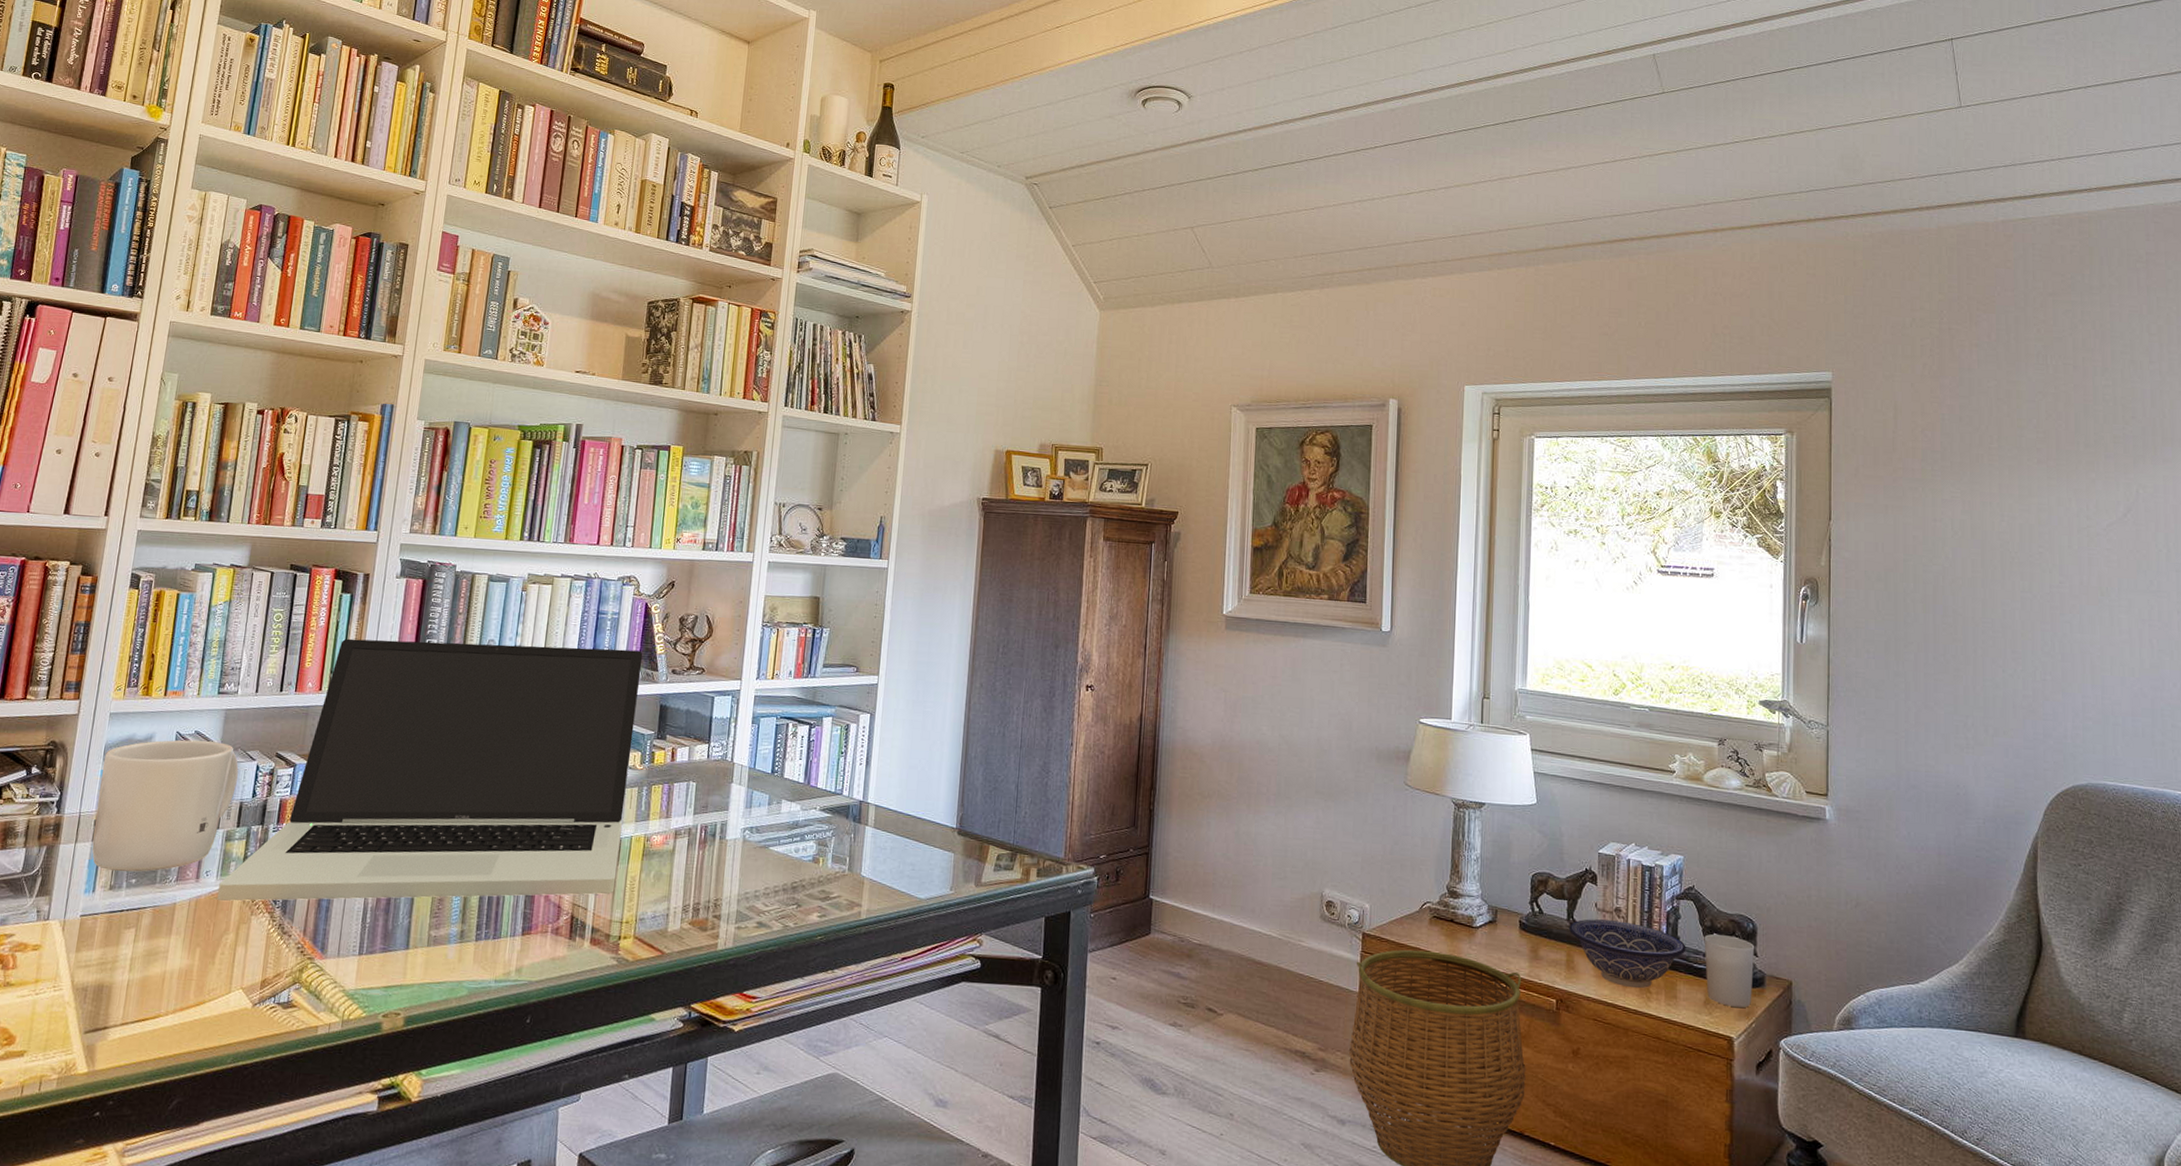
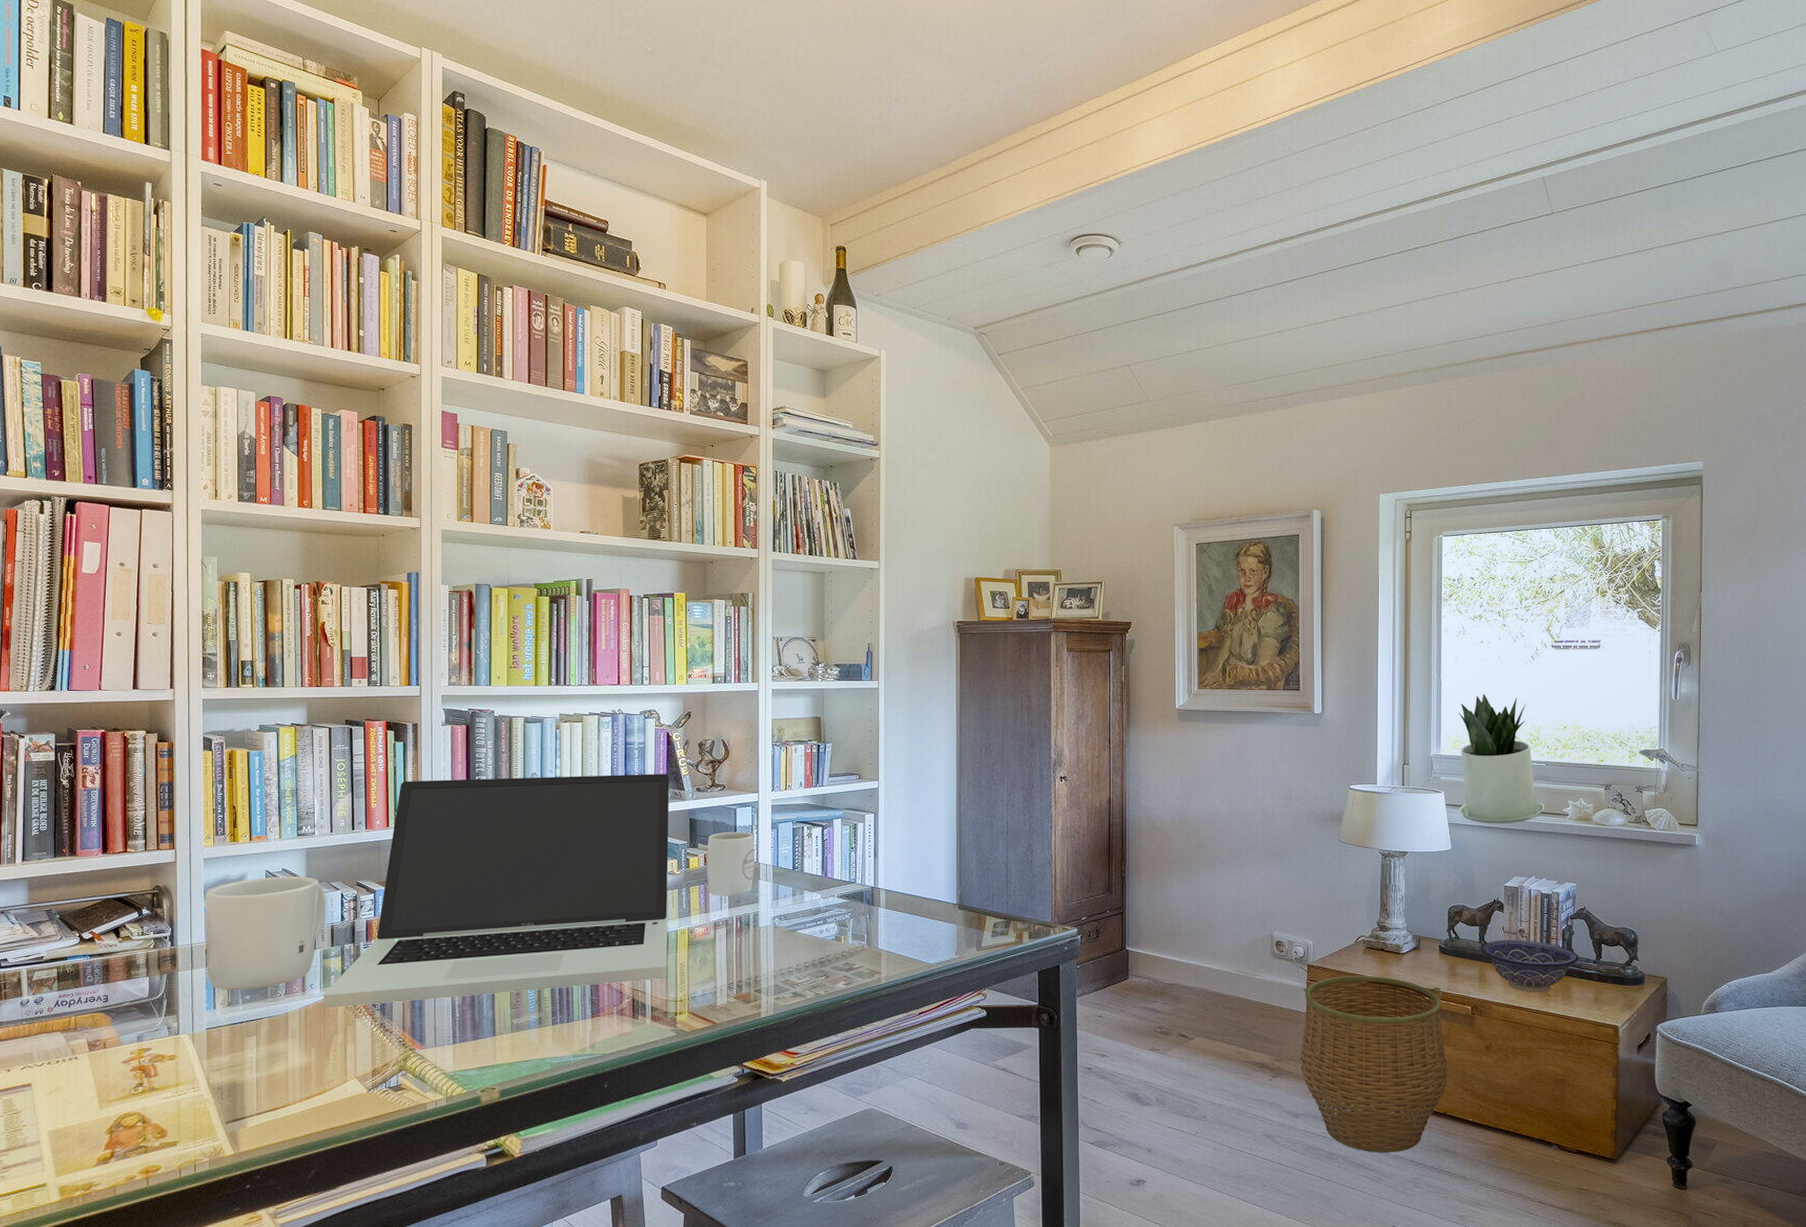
mug: none [672,723,732,801] -> present [706,831,754,896]
planter: none [1546,621,1648,778] -> present [1458,694,1545,824]
candle holder: present [1704,934,1755,1008] -> none [1594,945,1636,1002]

